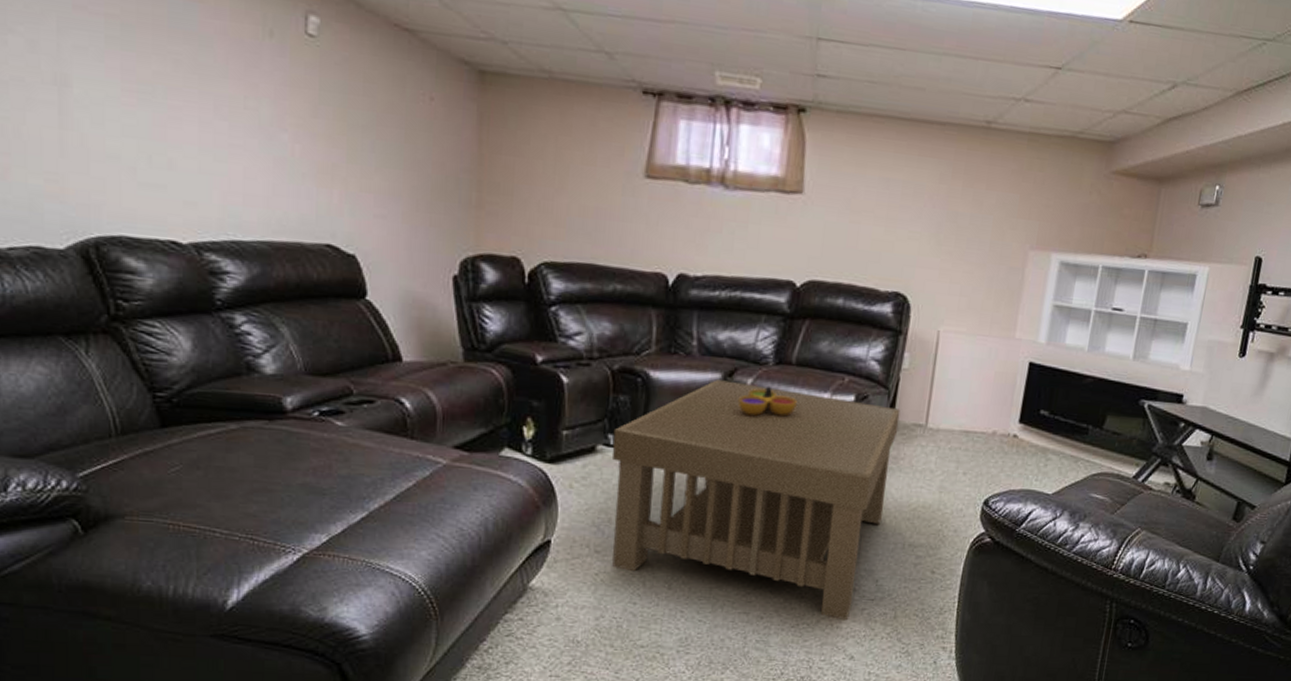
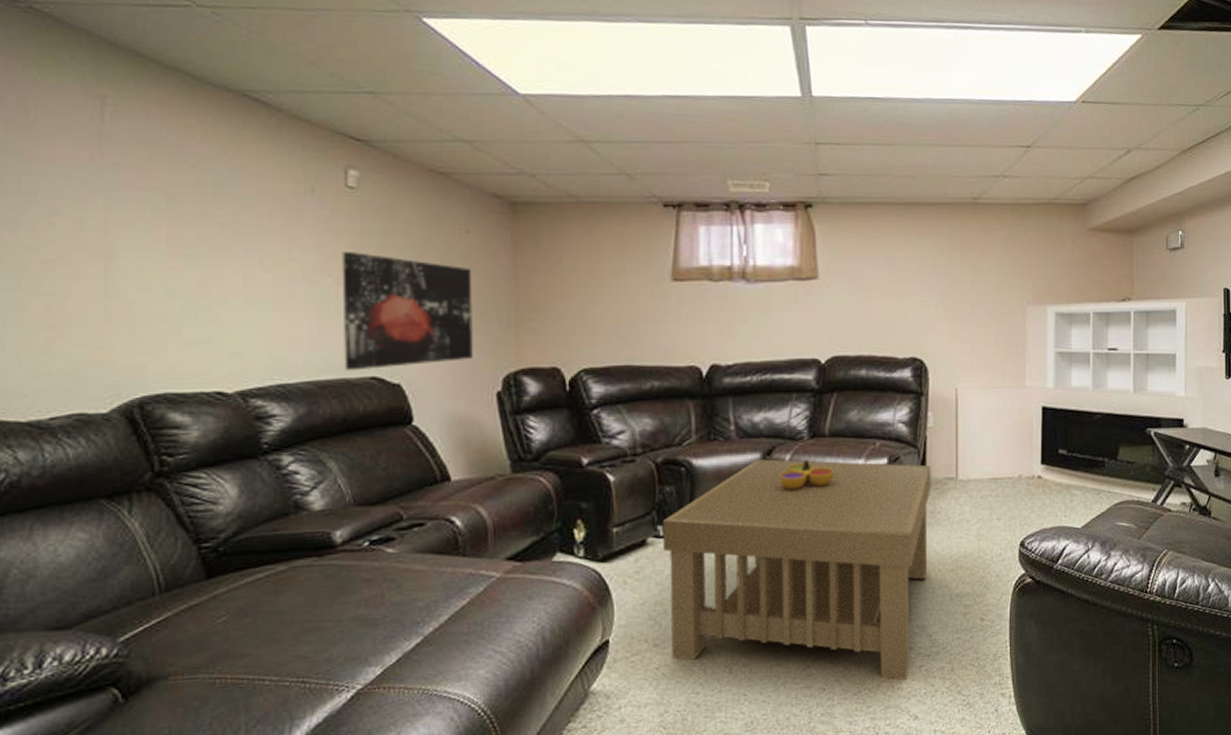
wall art: none [299,106,434,238] -> present [342,252,473,371]

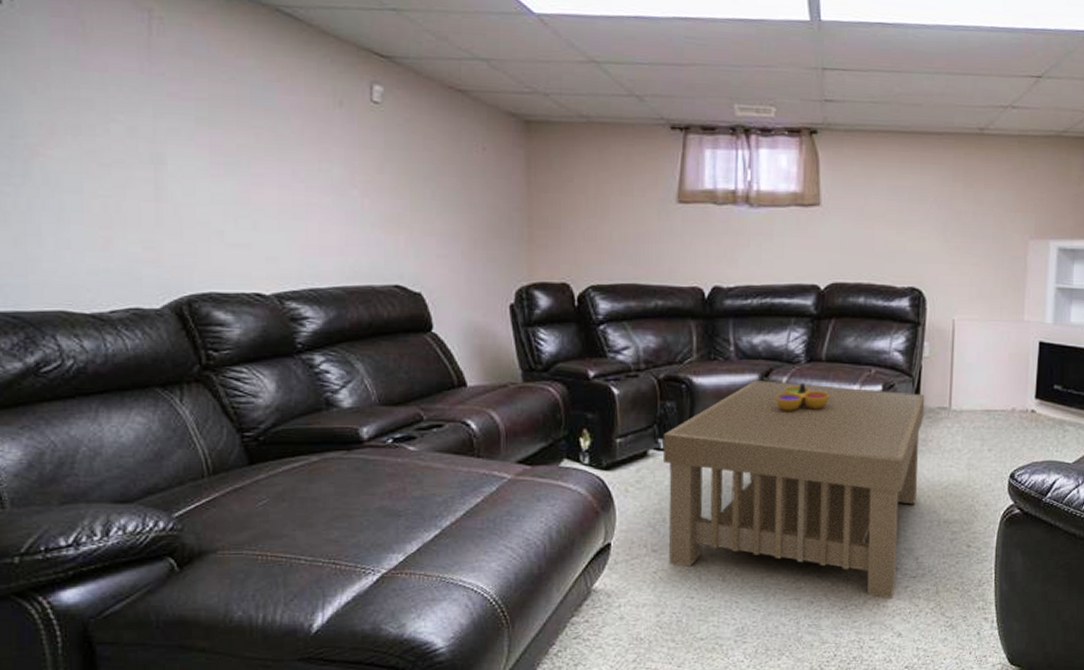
wall art: present [342,252,473,371] -> none [367,165,488,279]

